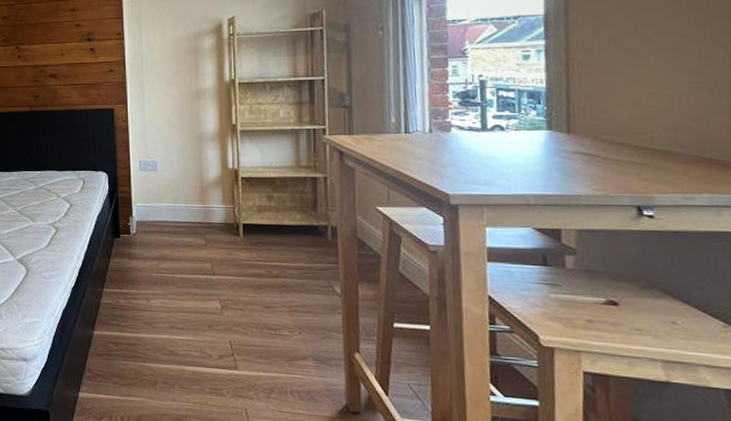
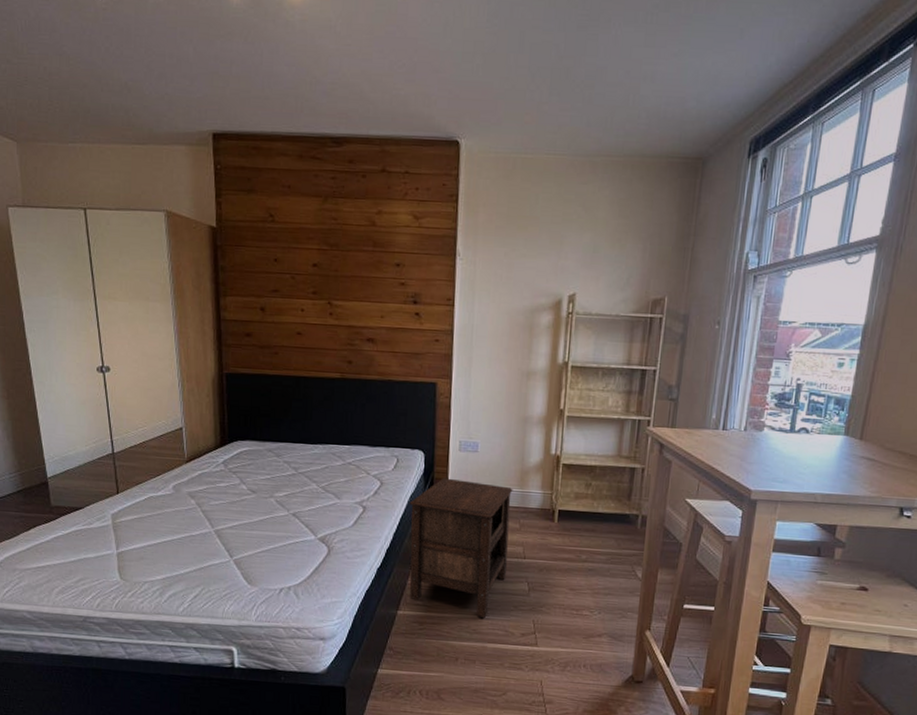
nightstand: none [97,197,198,338] -> present [409,477,513,618]

